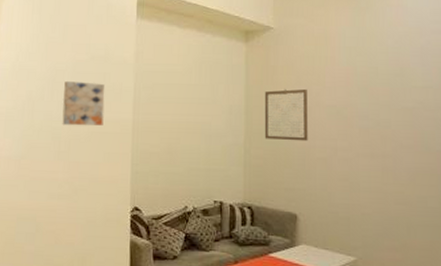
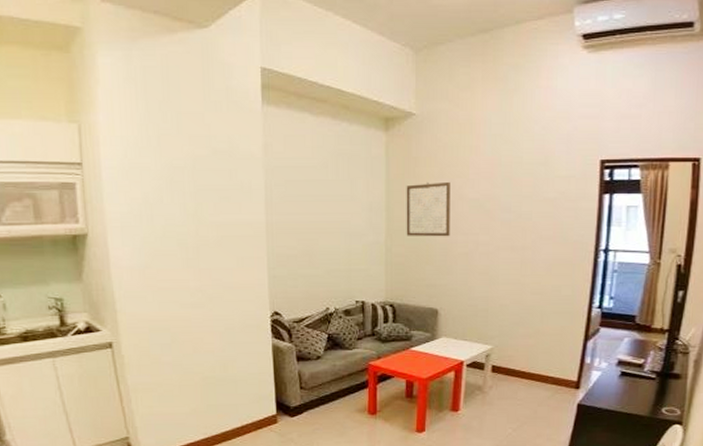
wall art: present [62,81,105,126] -> none [184,180,234,230]

